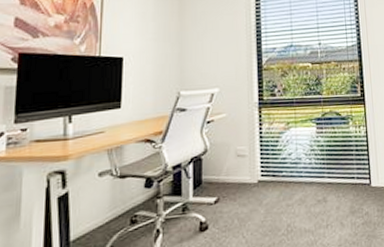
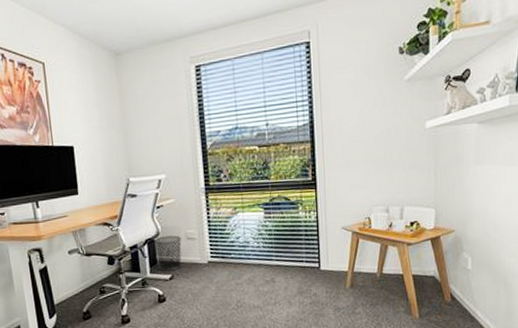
waste bin: none [201,152,231,194] -> present [154,235,182,271]

